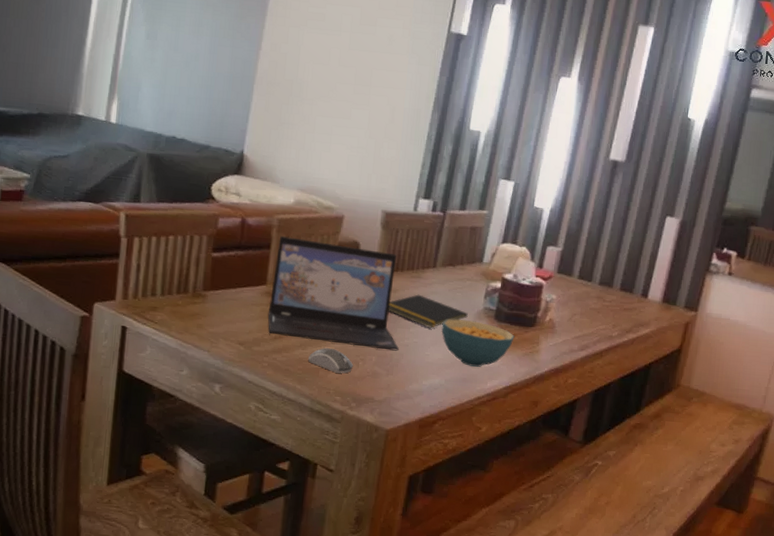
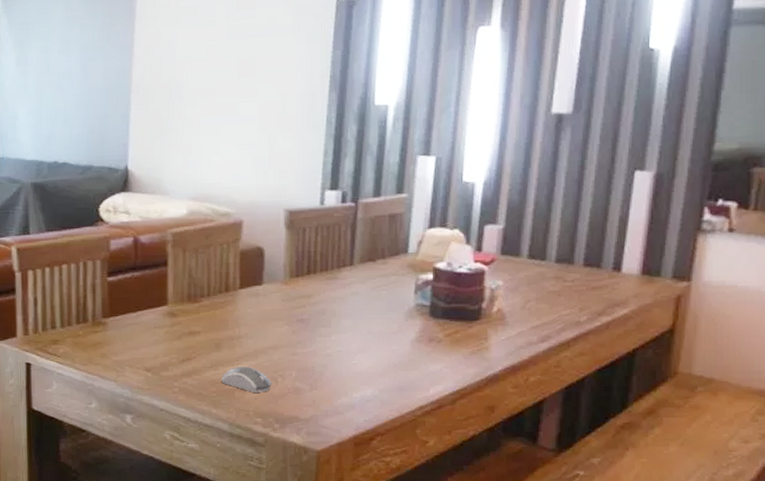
laptop: present [268,236,399,351] -> none [172,251,321,363]
notepad: present [388,294,468,328] -> none [304,297,397,333]
cereal bowl: present [441,319,515,367] -> none [368,320,457,372]

